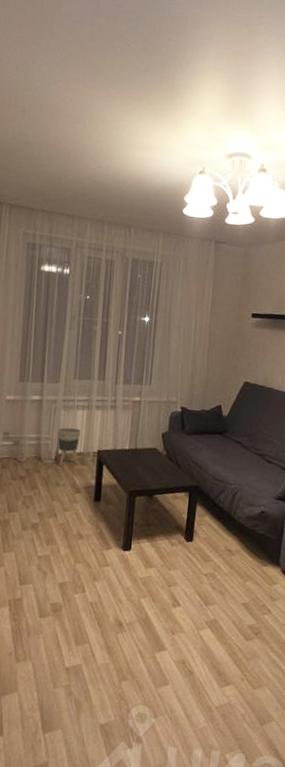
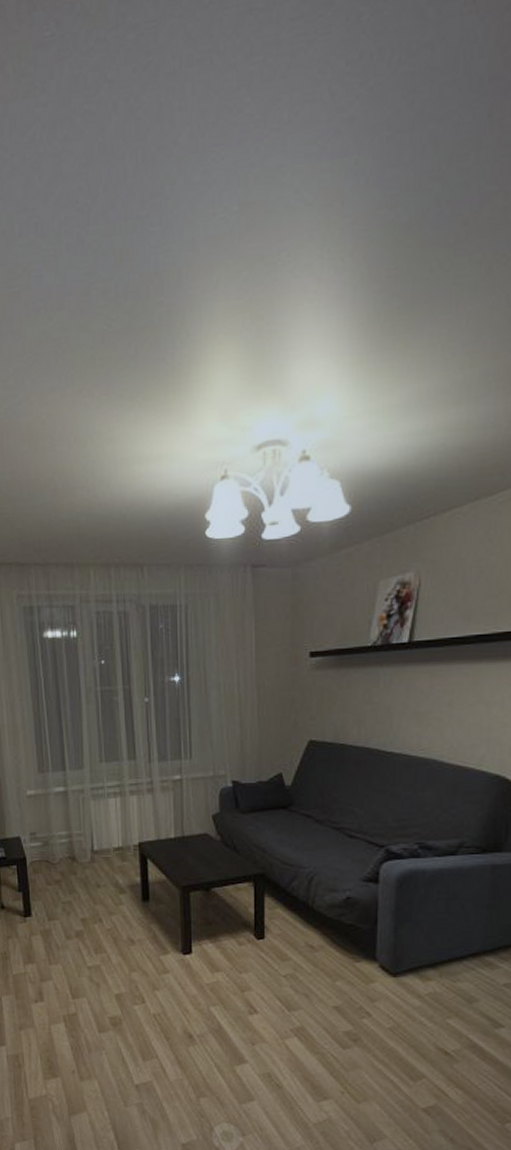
planter: present [57,427,81,466] -> none [89,819,119,865]

